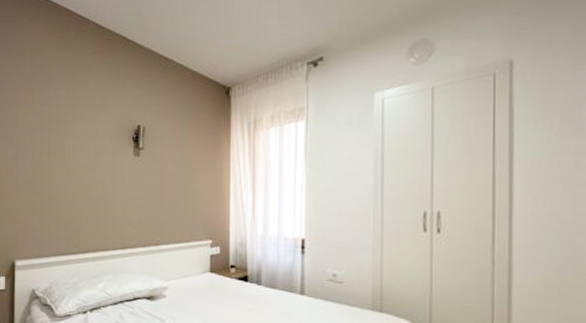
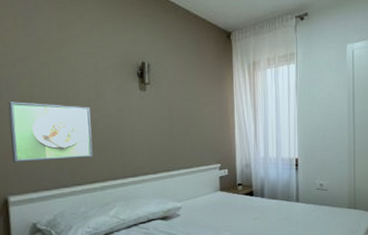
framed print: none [21,168,87,227] -> present [8,102,93,162]

